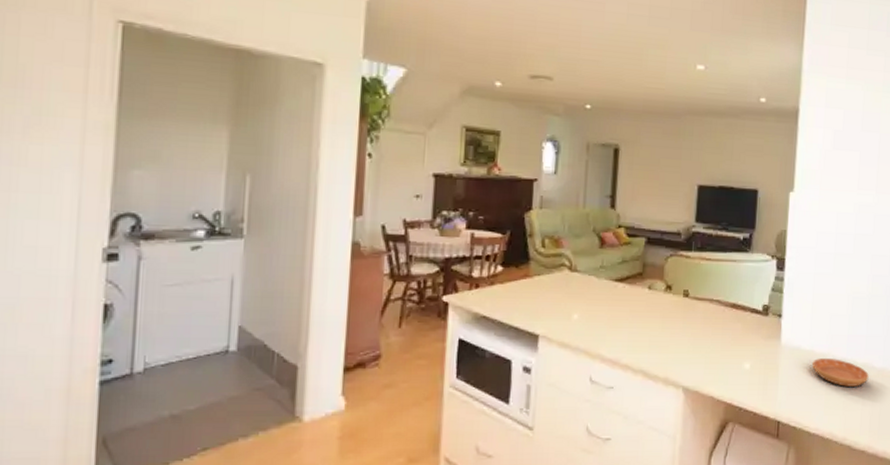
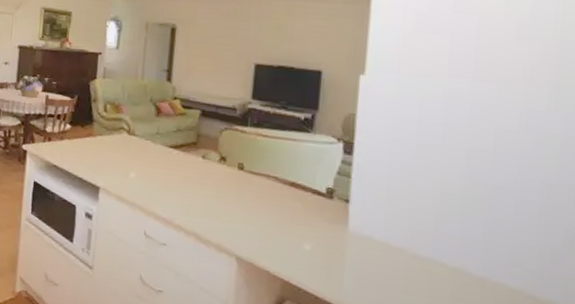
saucer: present [812,357,869,387] -> none [387,252,464,292]

